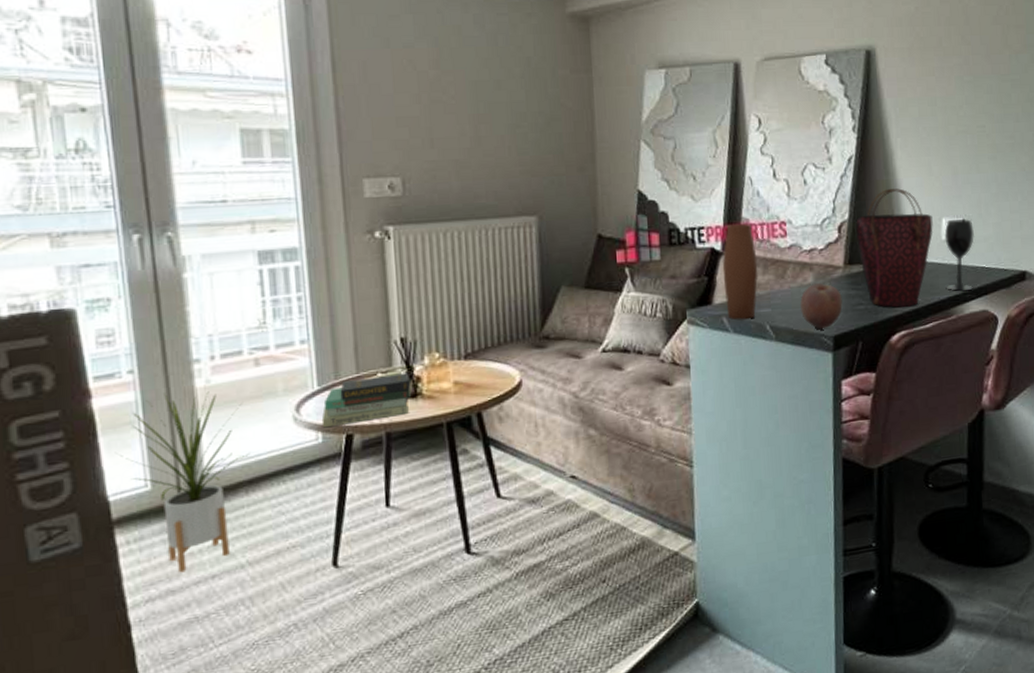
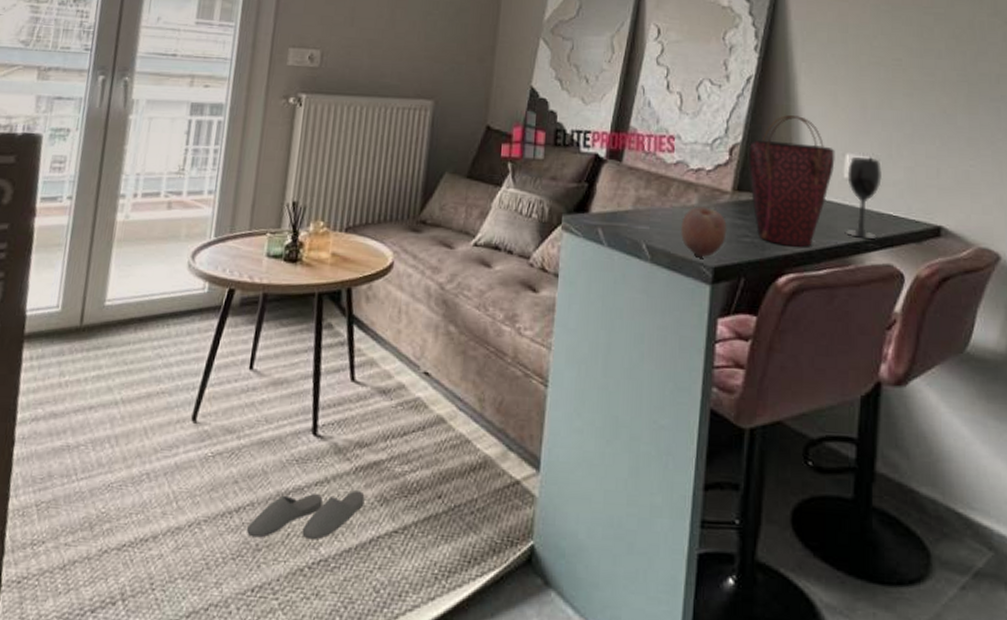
house plant: present [116,391,251,573] -> none [42,221,148,398]
books: present [321,372,413,428] -> none [210,235,296,279]
slippers: none [413,592,531,656] -> present [246,490,365,540]
vase: present [722,223,758,321] -> none [603,131,641,235]

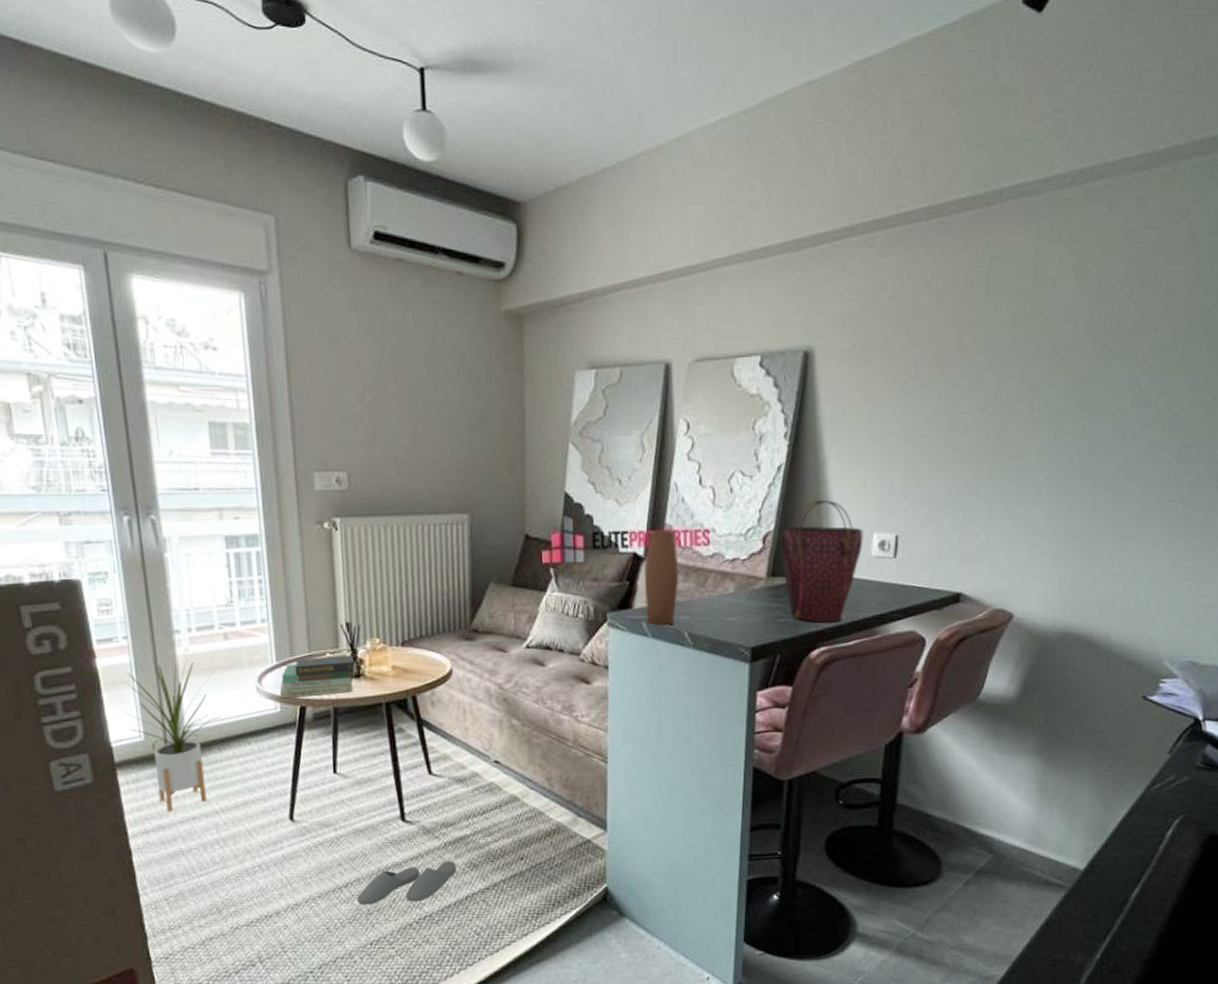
house plant: none [42,221,148,398] -> present [116,657,222,812]
books: none [210,235,296,279] -> present [279,655,357,699]
vase: none [603,131,641,235] -> present [644,529,679,626]
fruit: present [681,206,727,257] -> none [720,594,763,639]
wine glass: present [846,156,882,239] -> none [873,534,907,610]

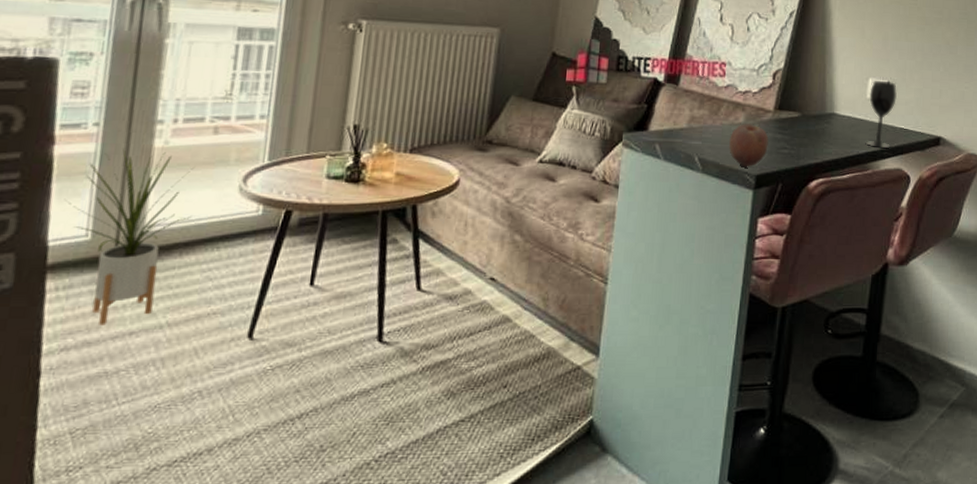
books: present [279,655,357,699] -> none [264,158,358,201]
slippers: present [356,861,456,905] -> none [309,388,432,440]
vase: present [644,529,679,626] -> none [660,58,695,149]
fruit: none [720,594,763,639] -> present [729,124,769,166]
handbag: present [780,500,863,623] -> none [788,45,861,156]
wine glass: none [873,534,907,610] -> present [866,80,897,148]

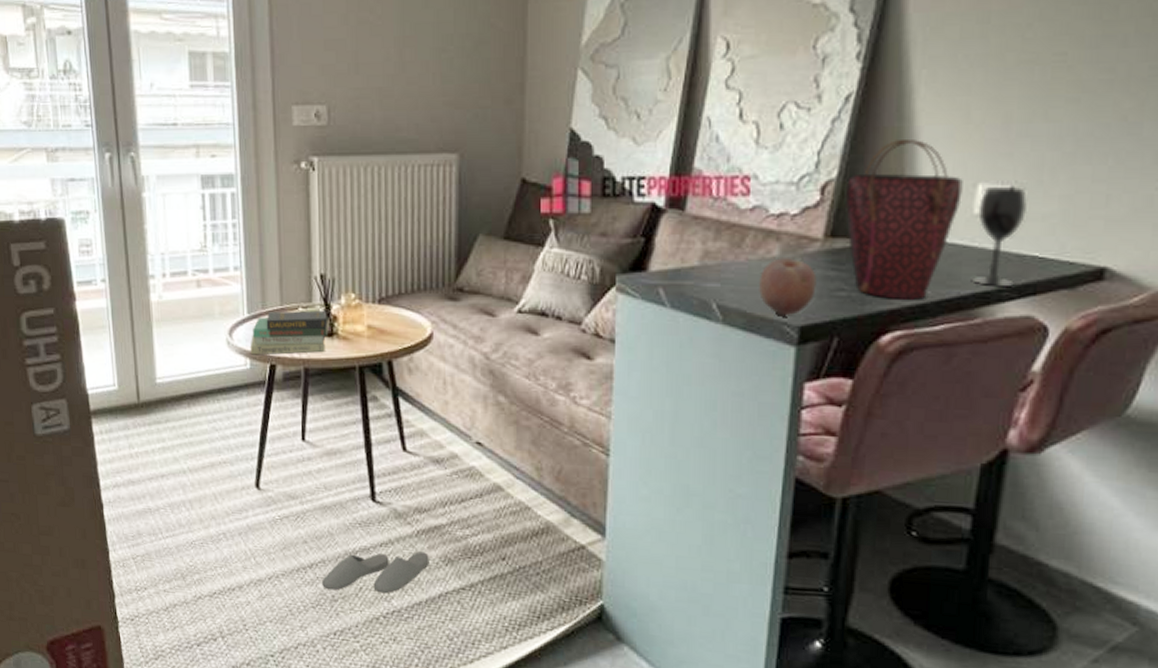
house plant: present [65,148,192,326] -> none [93,303,192,467]
books: none [264,158,358,201] -> present [250,310,330,355]
slippers: none [309,388,432,440] -> present [321,551,429,594]
handbag: none [788,45,861,156] -> present [844,140,963,300]

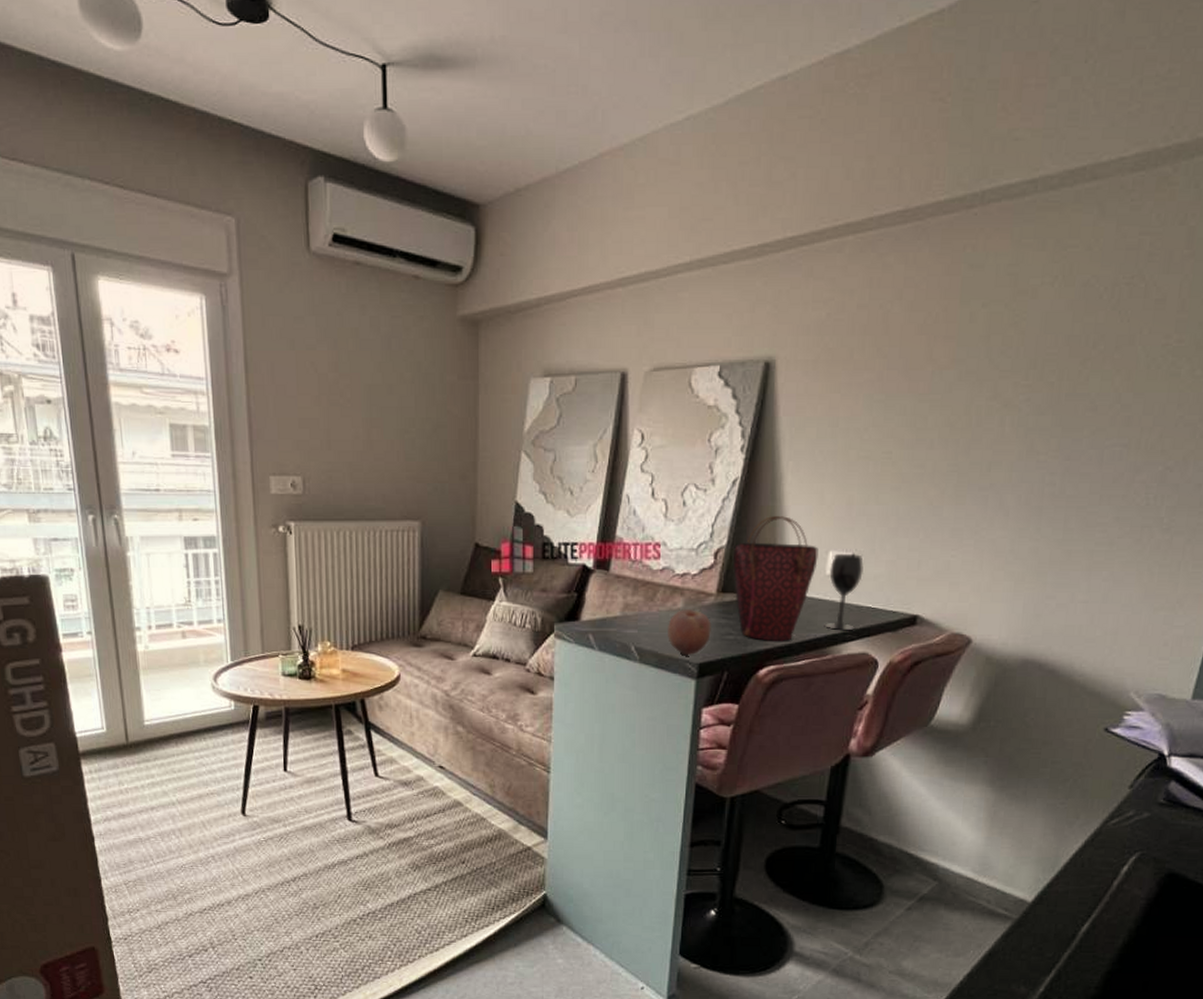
books: present [250,310,330,355] -> none [234,657,308,698]
slippers: present [321,551,429,594] -> none [303,861,400,899]

